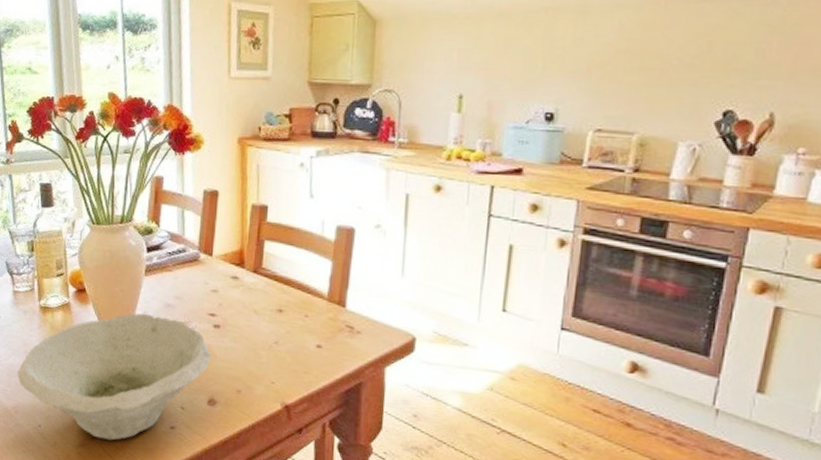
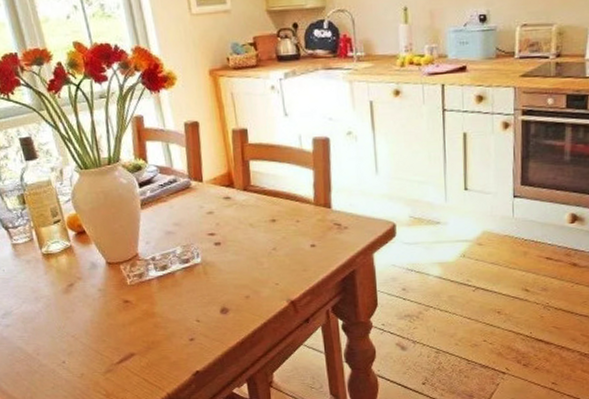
bowl: present [17,313,211,441] -> none [31,243,217,362]

